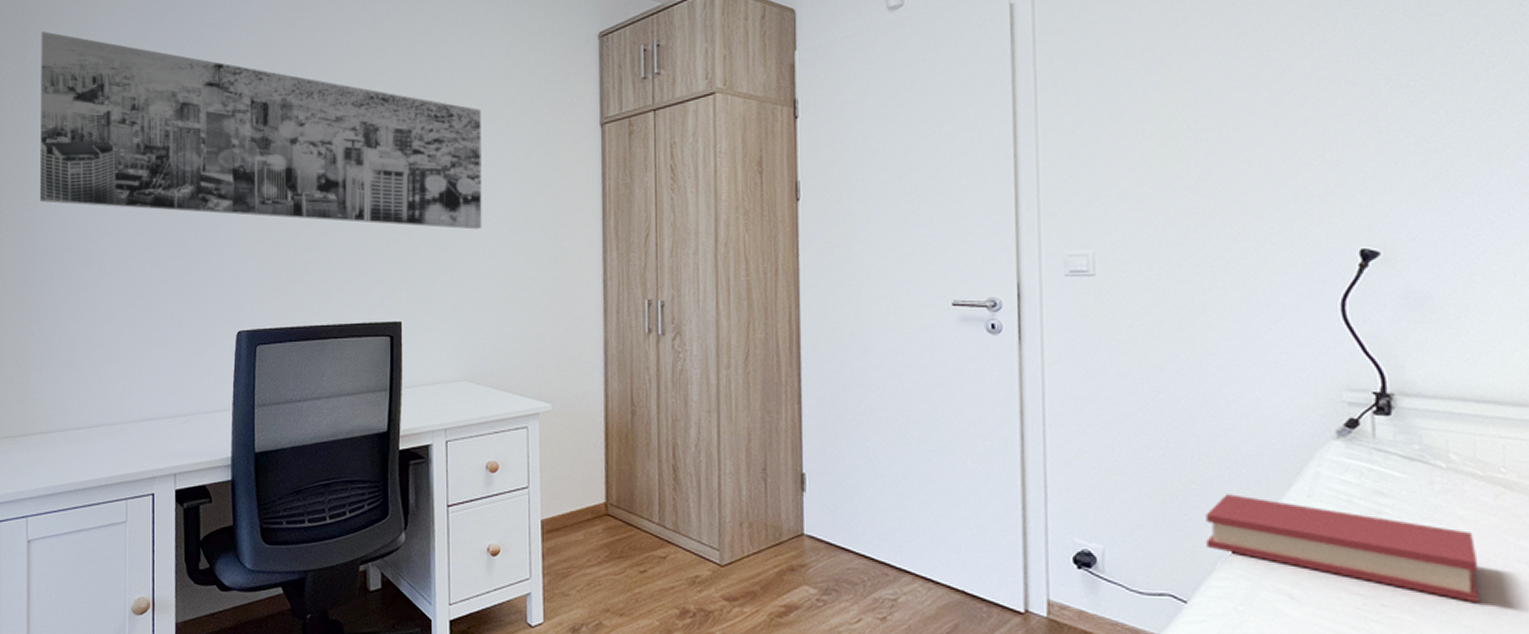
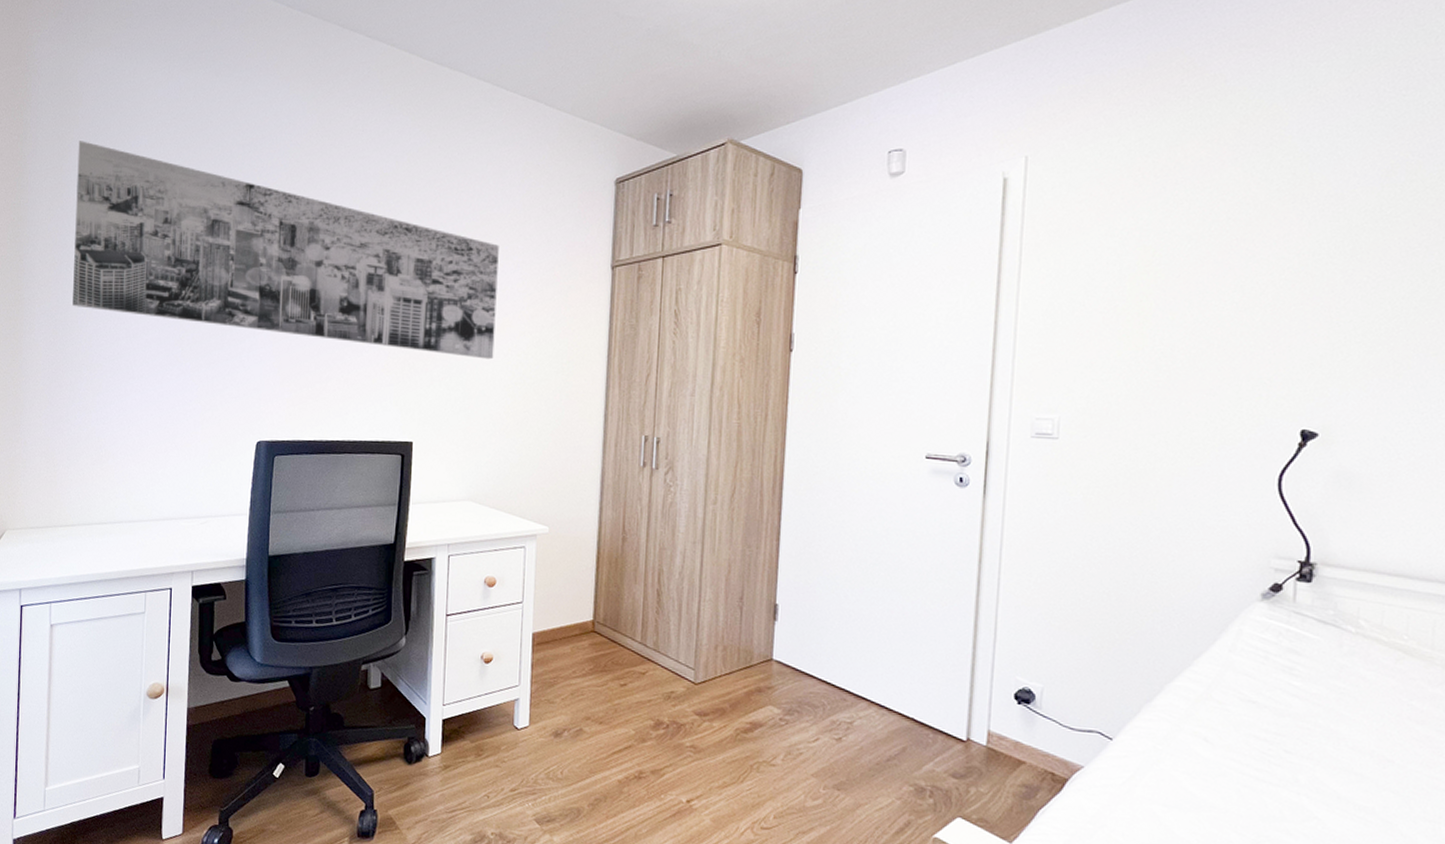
hardback book: present [1205,494,1480,604] -> none [1135,645,1374,754]

